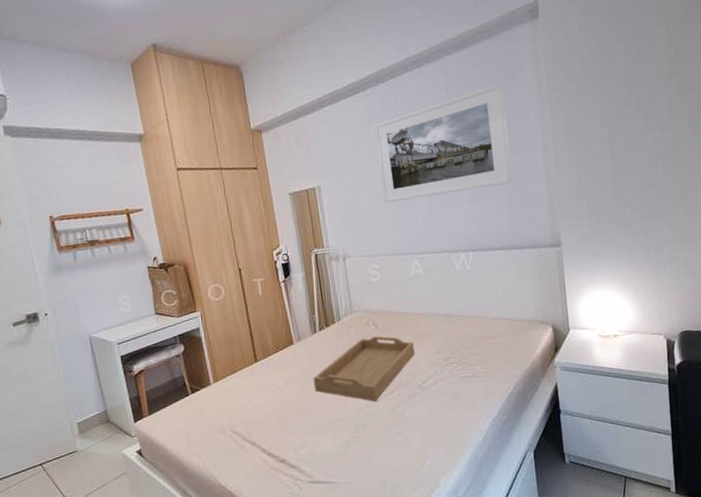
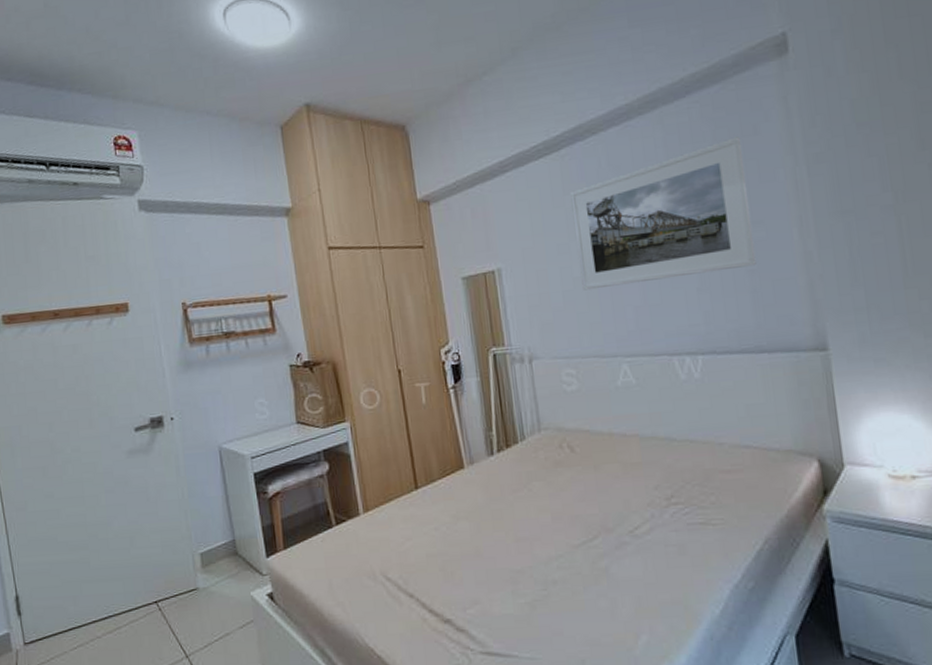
serving tray: present [313,336,415,403] -> none [488,462,624,551]

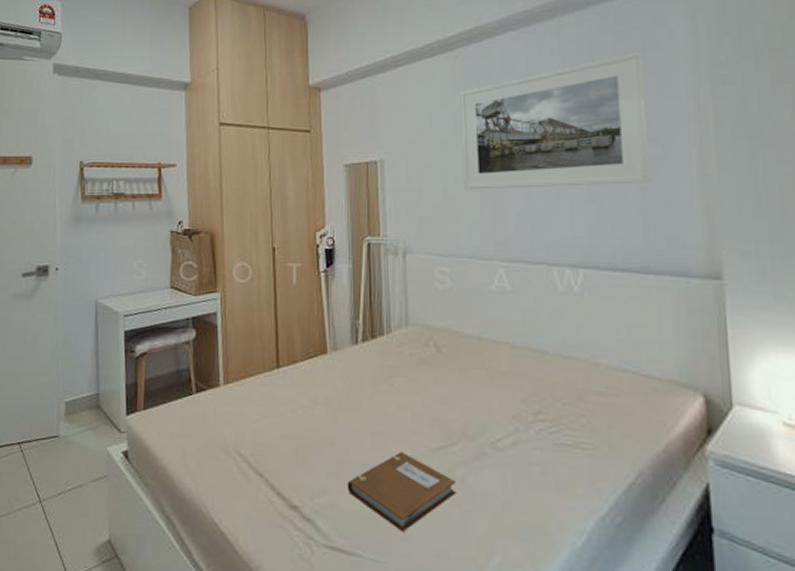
notebook: none [496,553,601,628] -> present [347,452,456,532]

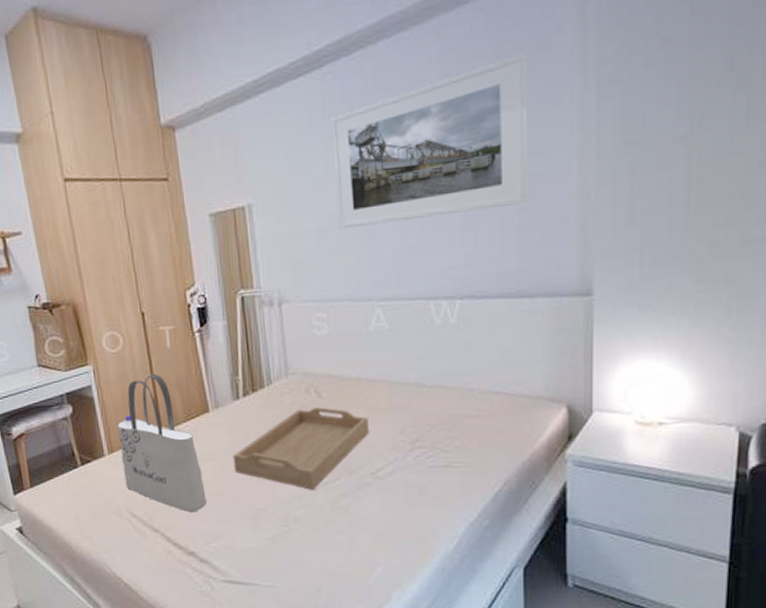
tote bag: none [235,308,316,459] -> present [117,373,207,512]
serving tray: none [346,361,489,454] -> present [233,407,369,491]
notebook: present [347,452,456,532] -> none [239,492,341,560]

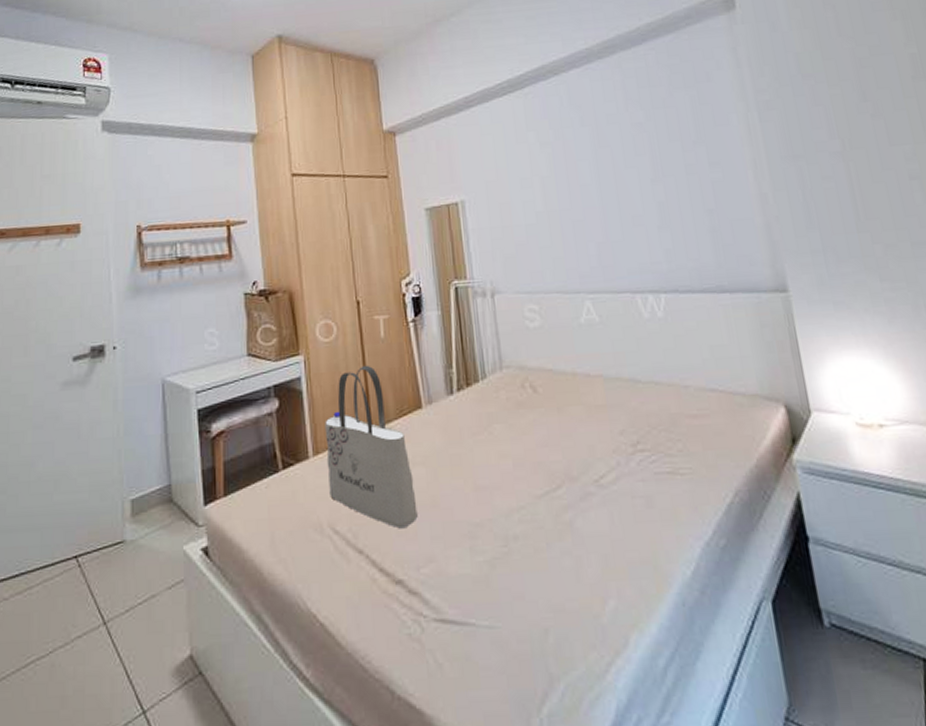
serving tray: present [233,407,369,491] -> none [446,404,588,502]
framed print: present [331,52,528,229] -> none [533,82,715,225]

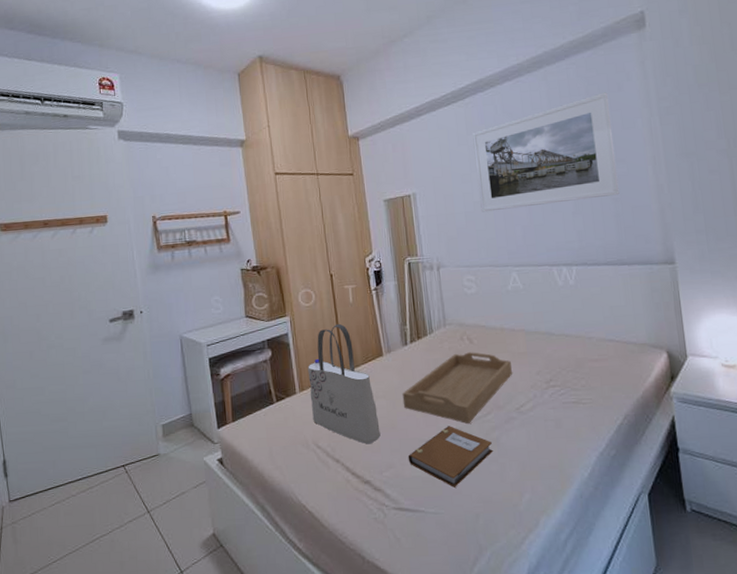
serving tray: none [446,404,588,502] -> present [402,352,512,425]
notebook: none [453,504,565,590] -> present [408,426,493,488]
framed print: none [533,82,715,225] -> present [472,92,620,212]

